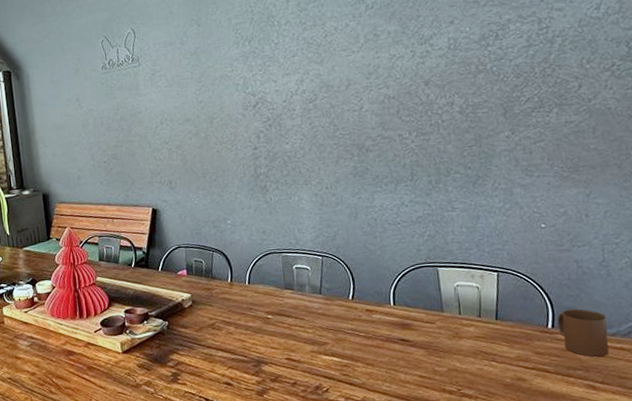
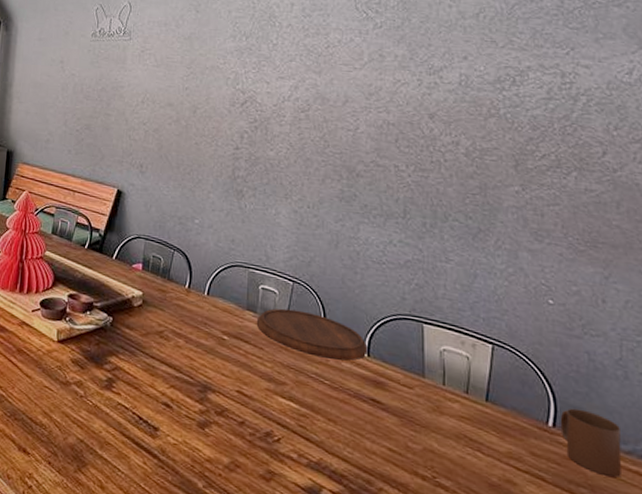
cutting board: none [294,279,394,315] -> present [256,308,368,361]

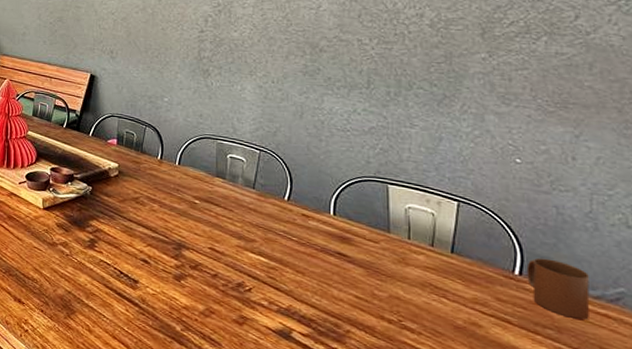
cutting board: present [256,308,368,361] -> none [225,174,334,219]

